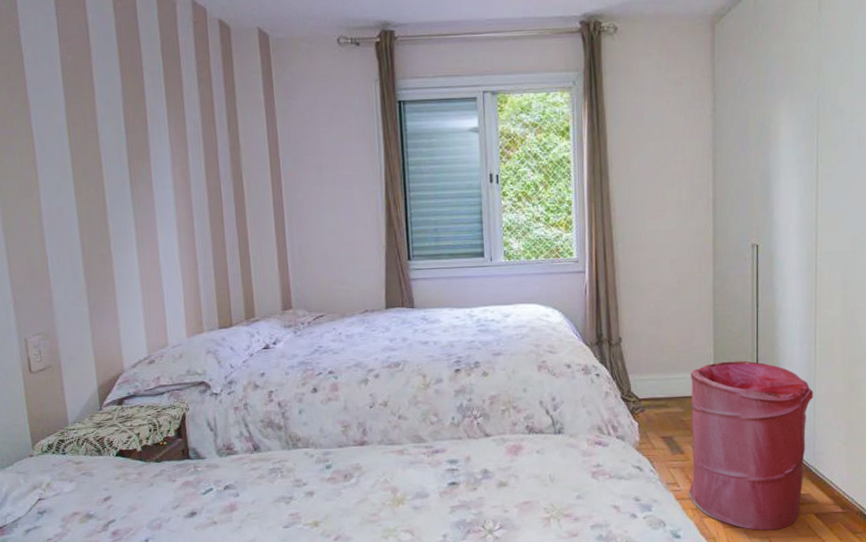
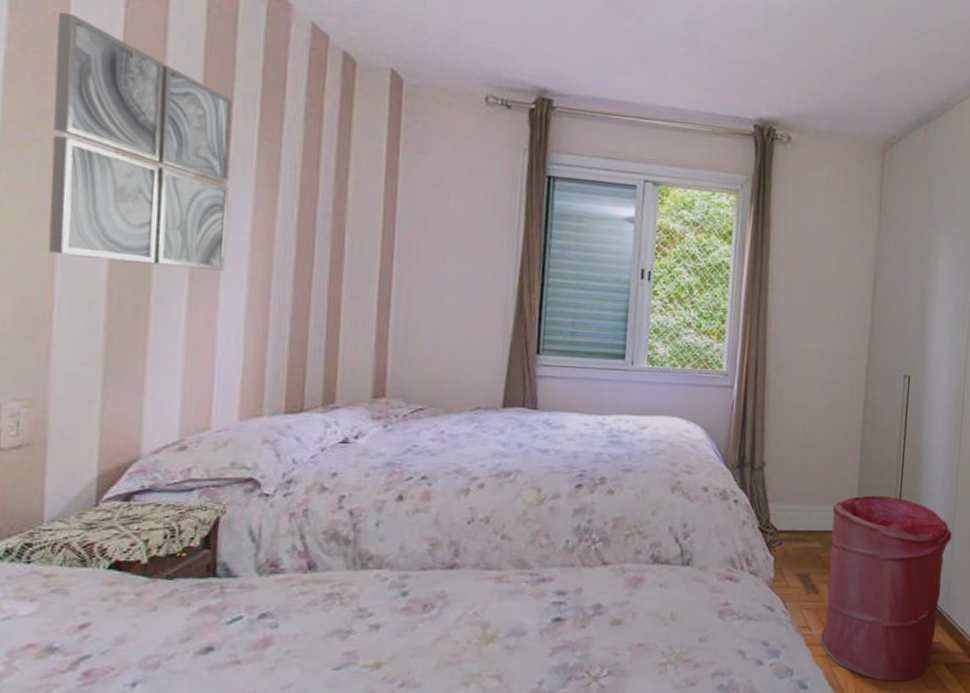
wall art: none [12,28,159,221] -> present [48,12,233,271]

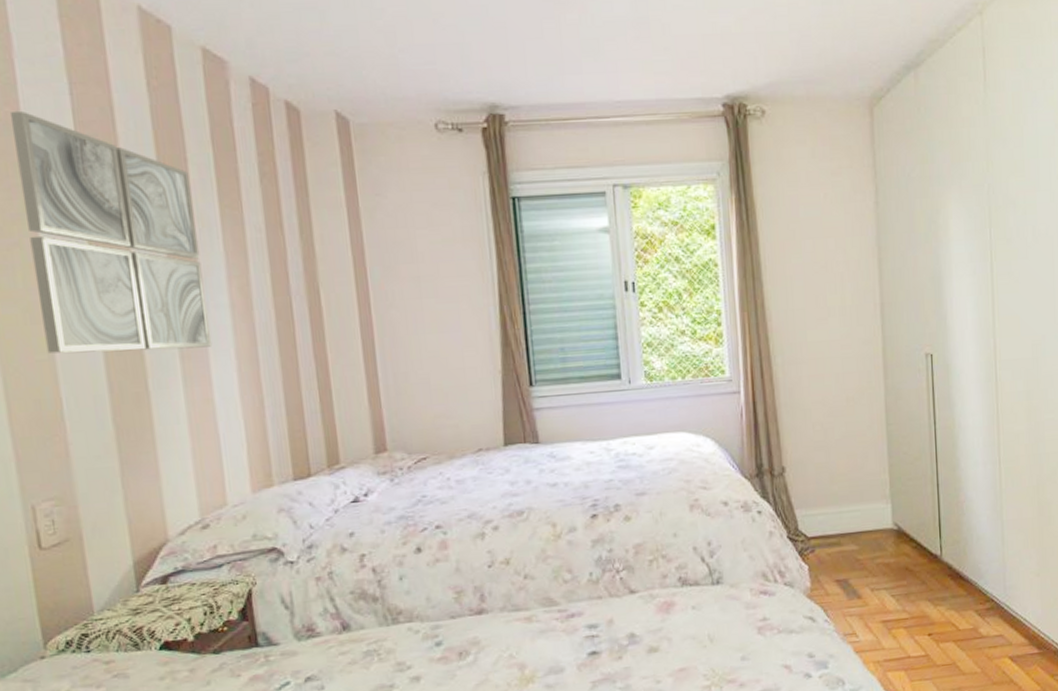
laundry hamper: present [820,495,952,682] -> none [864,486,1001,681]

